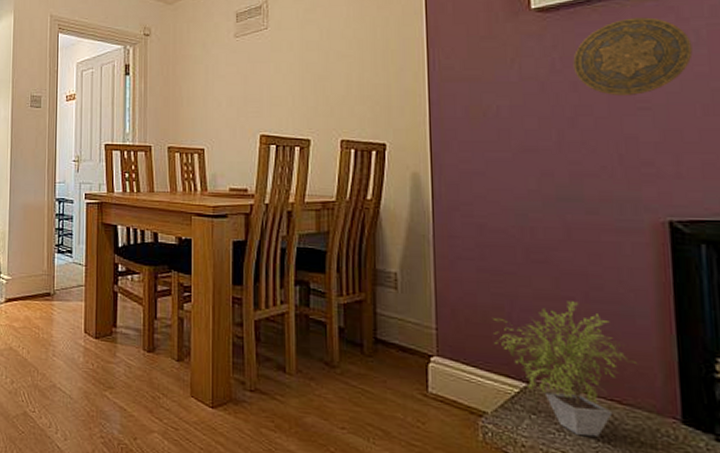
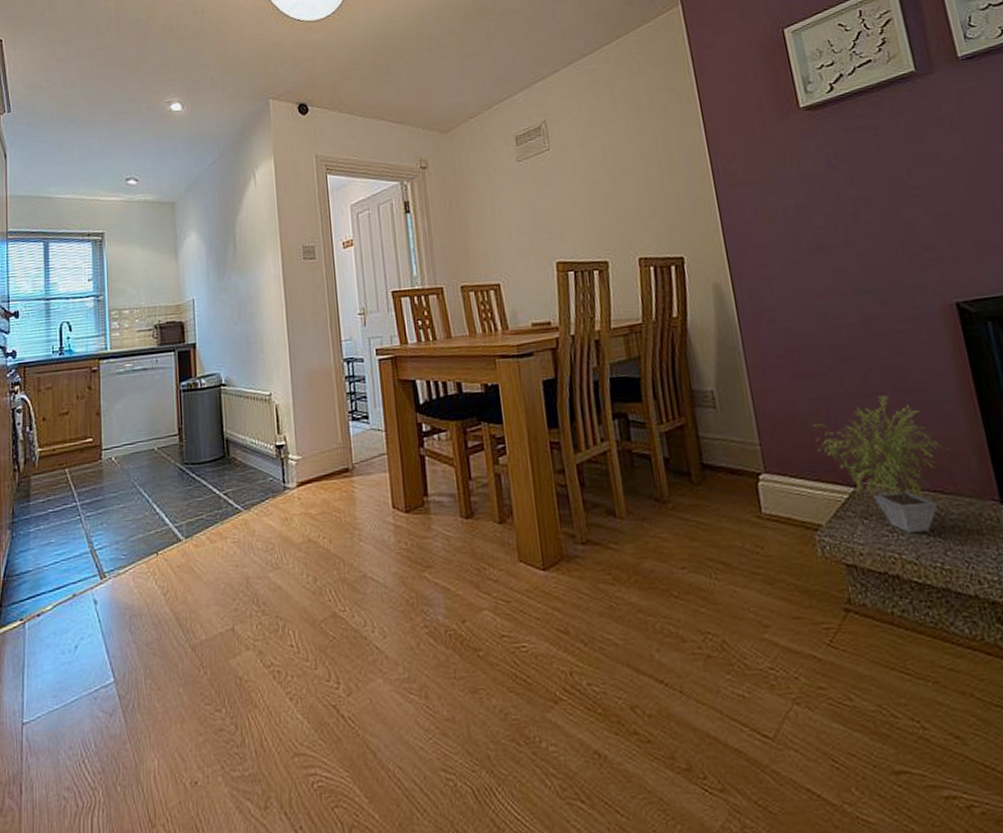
decorative plate: present [573,17,693,95] -> none [845,107,949,186]

